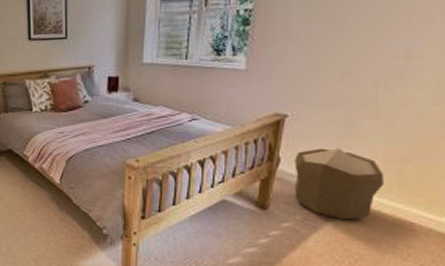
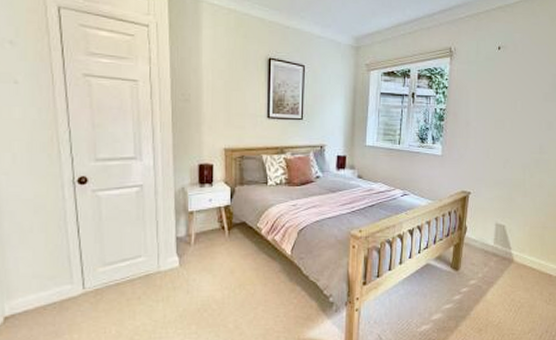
pouf: present [294,148,385,221] -> none [476,218,533,276]

